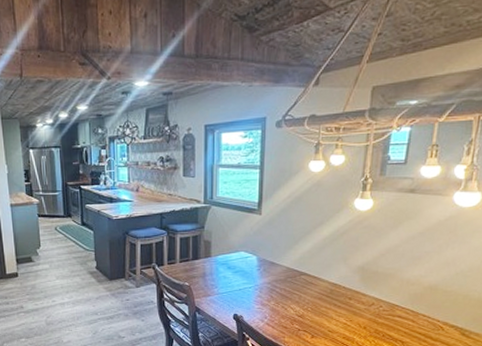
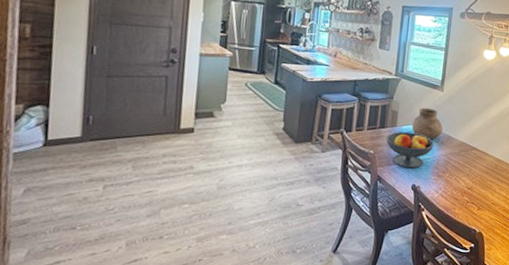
fruit bowl: none [201,262,255,299] -> present [386,132,434,169]
vase: none [228,234,263,268] -> present [412,107,443,140]

